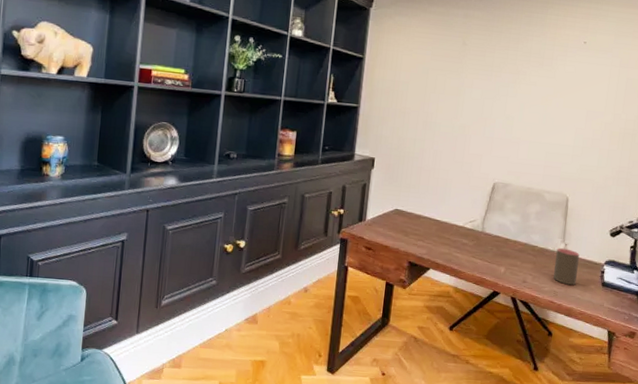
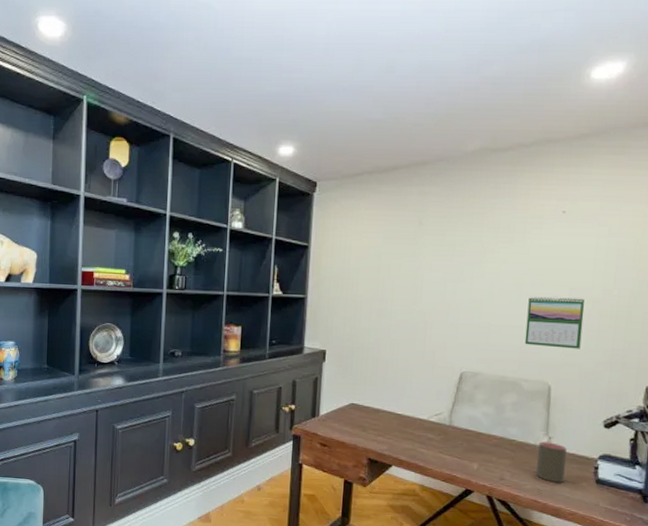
calendar: none [548,116,599,166] -> present [524,296,585,349]

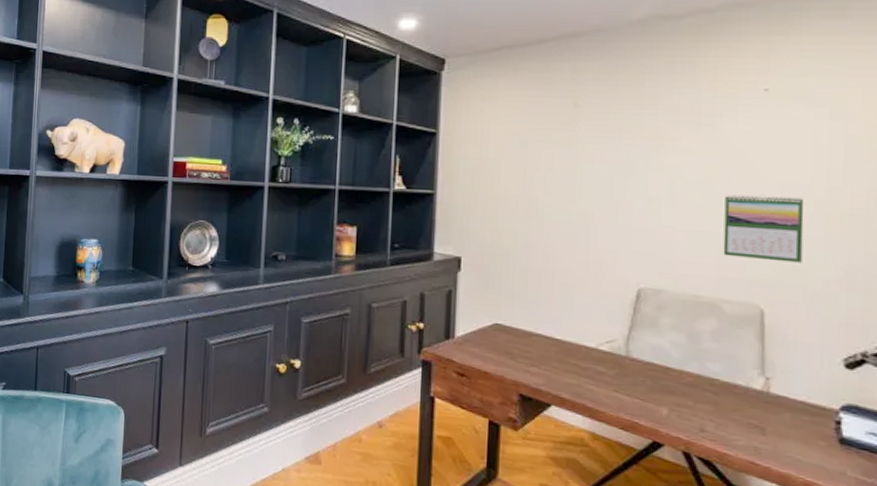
cup: present [536,441,567,483] -> none [750,383,793,441]

